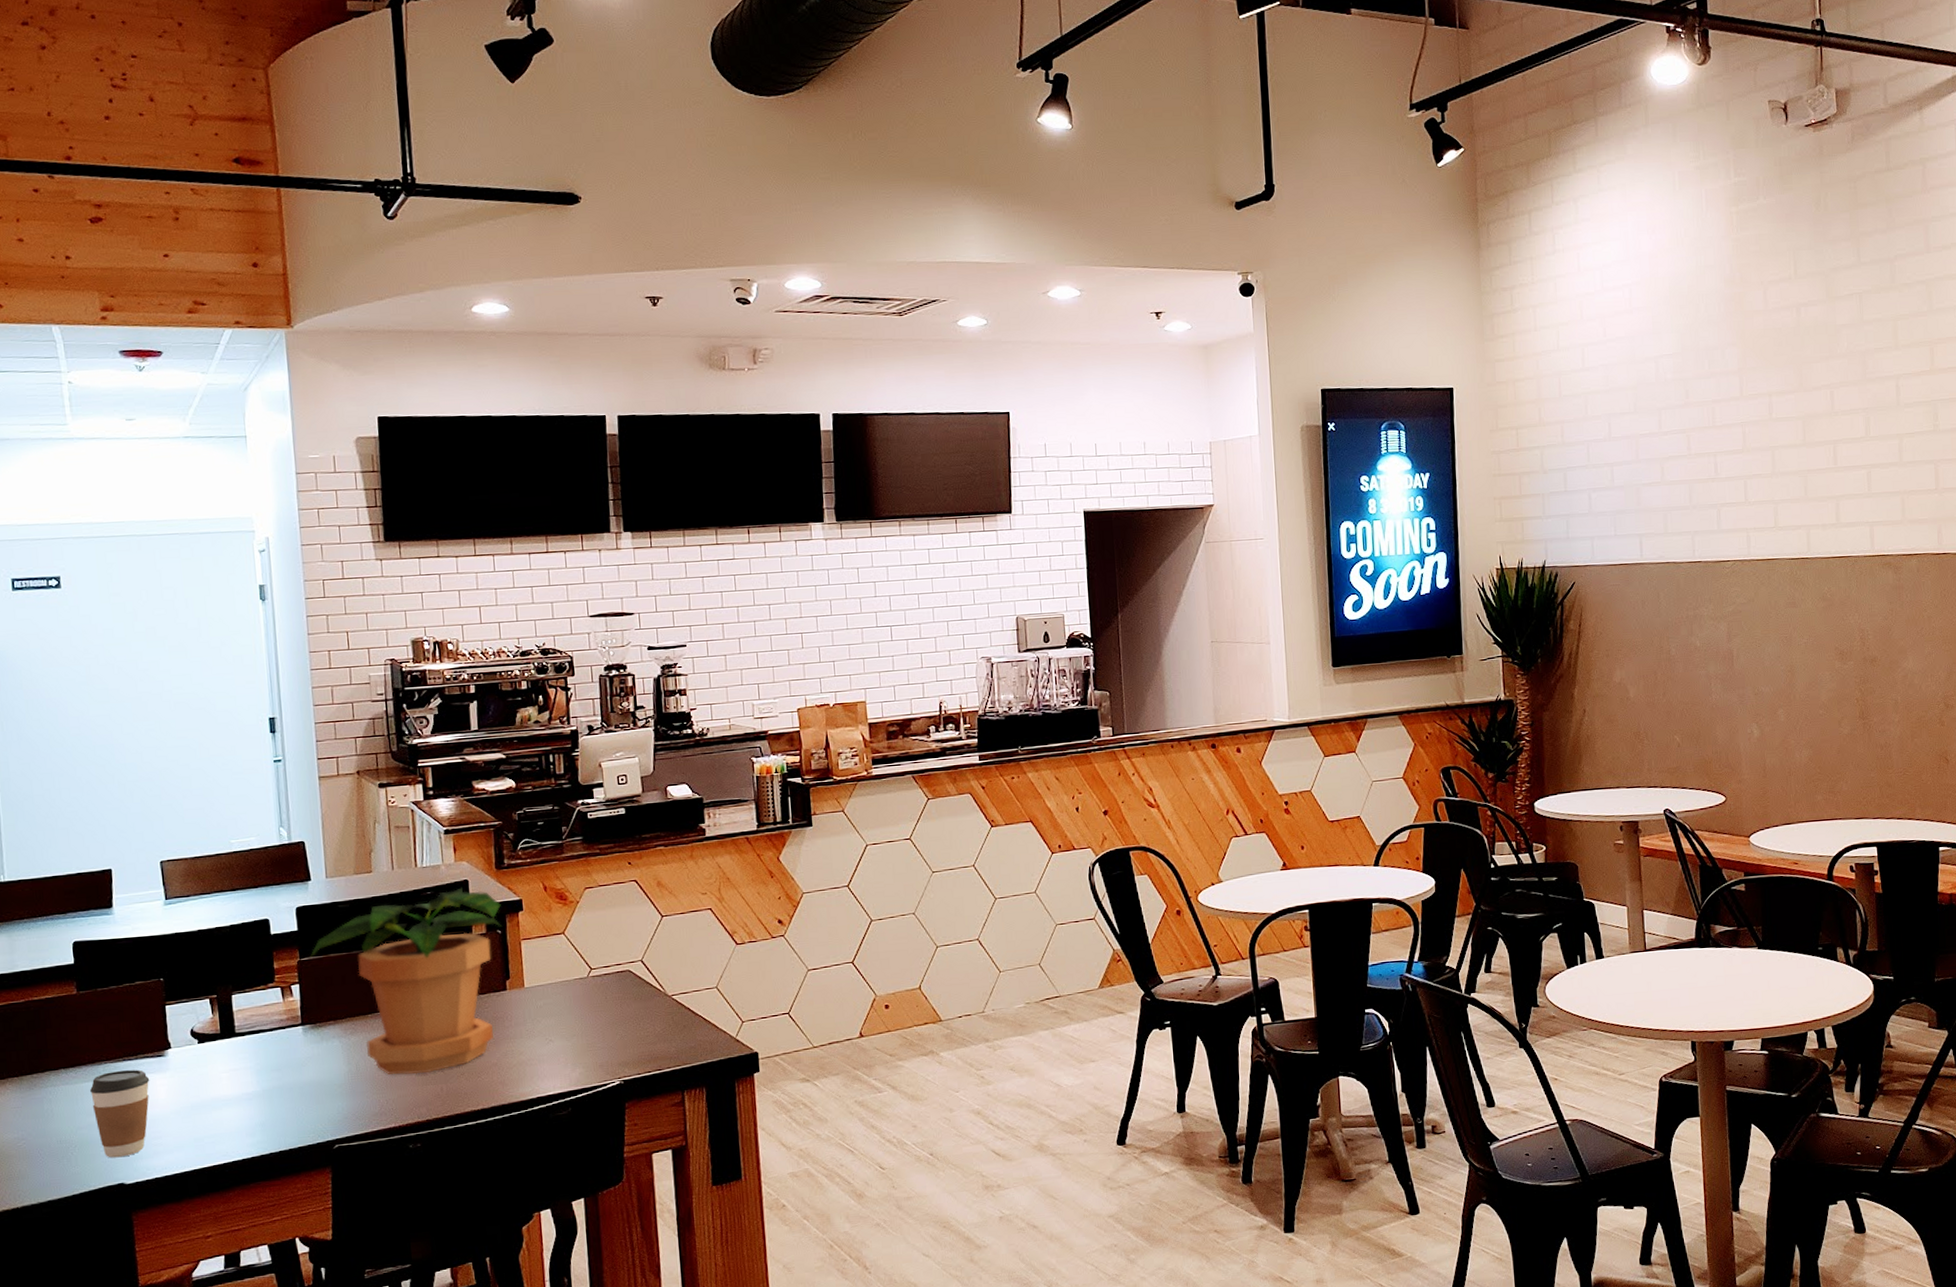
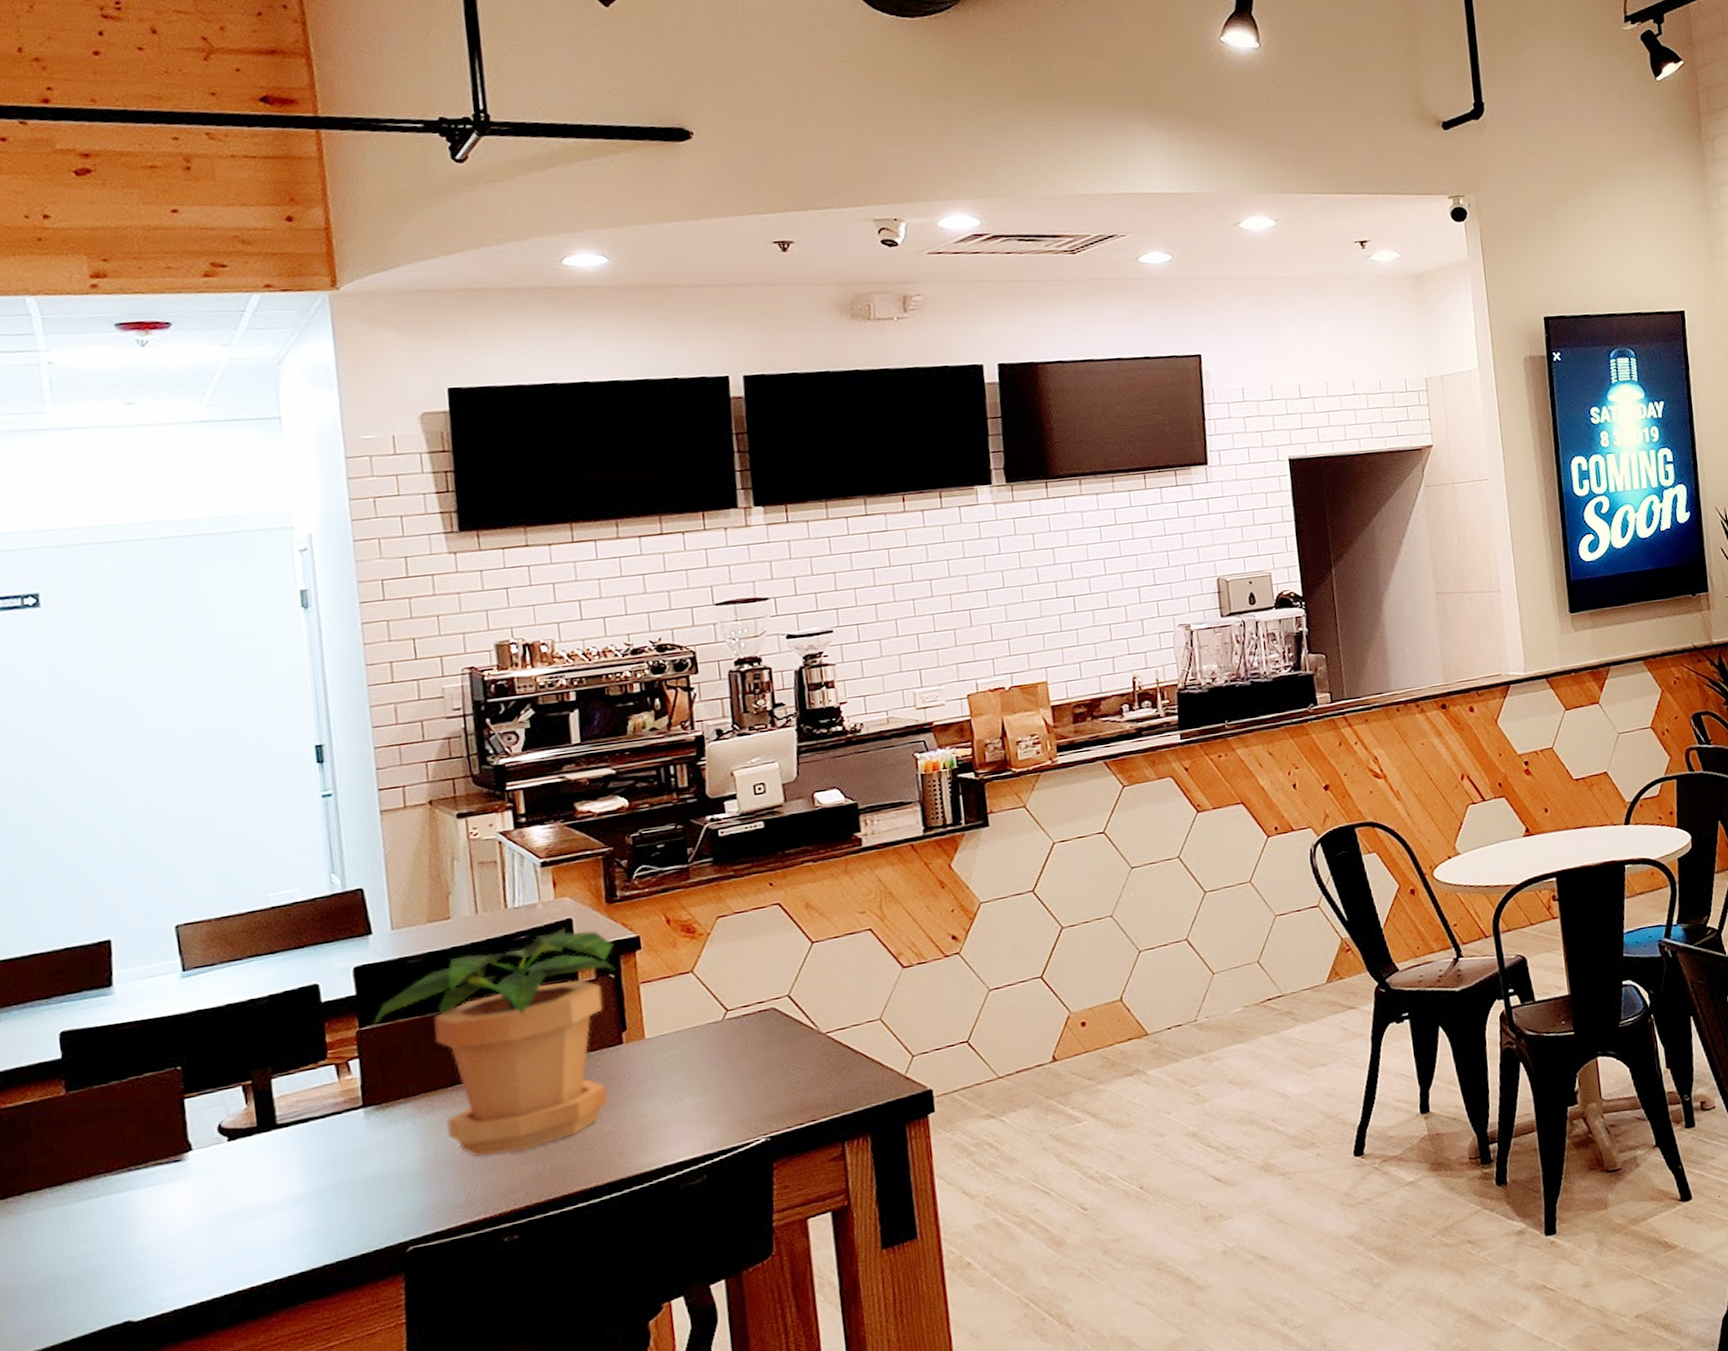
coffee cup: present [90,1069,150,1158] -> none [84,1180,165,1292]

